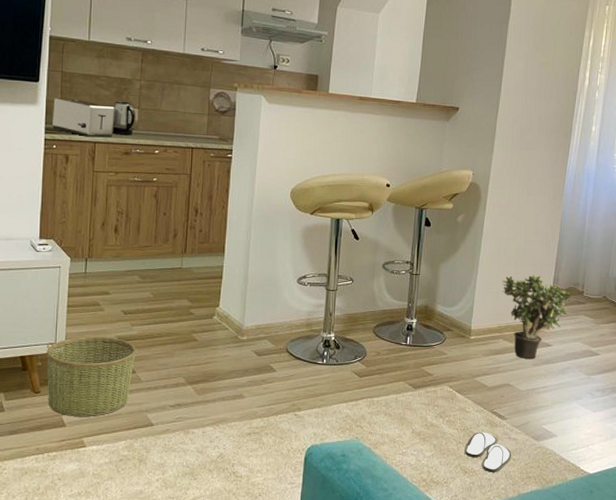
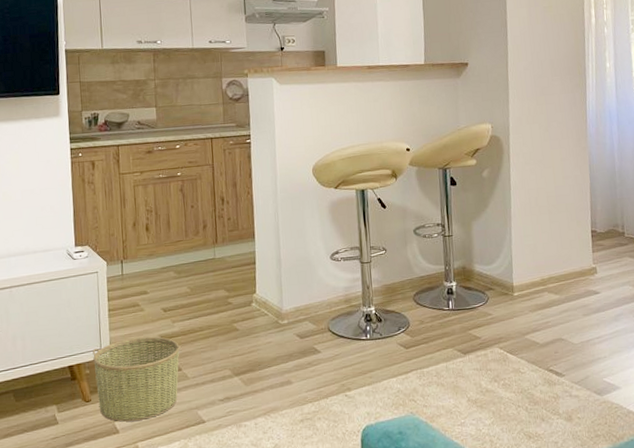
toaster: present [52,98,115,138] -> none [75,106,135,142]
kettle: present [112,101,135,136] -> none [131,102,154,136]
slippers: present [464,432,512,472] -> none [525,392,576,435]
potted plant: present [502,275,571,359] -> none [538,221,613,310]

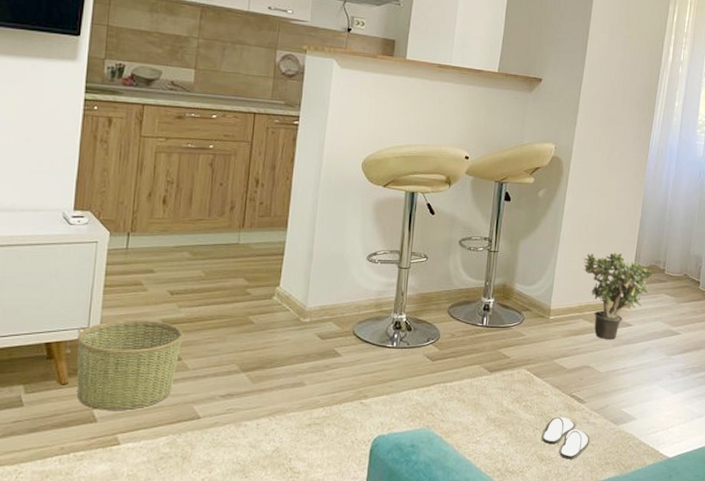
slippers: none [525,392,576,435] -> present [541,416,590,459]
potted plant: none [538,221,613,310] -> present [583,252,653,339]

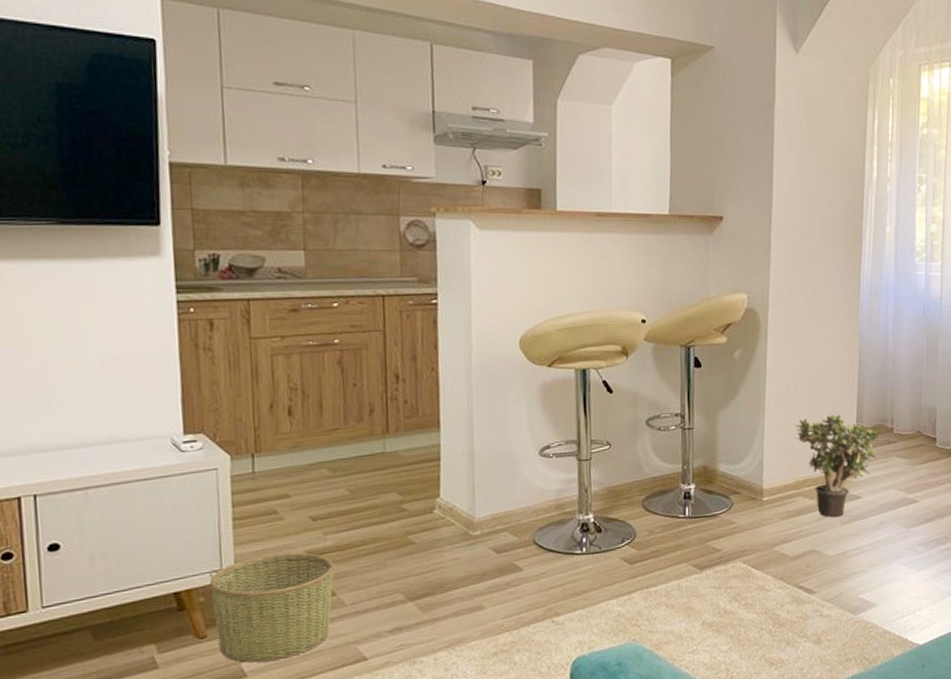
slippers: present [541,416,590,459] -> none [768,612,826,660]

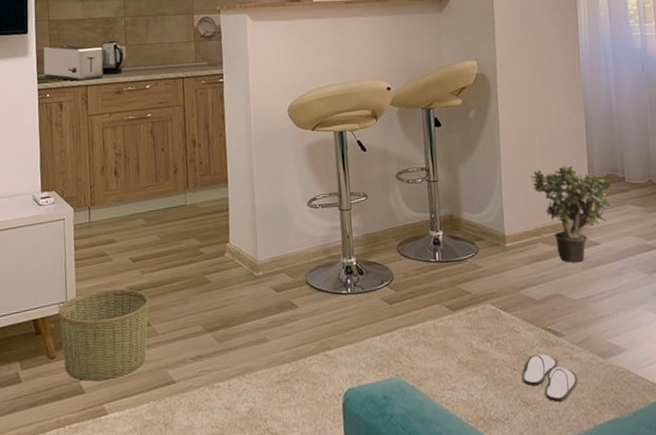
toaster: none [184,244,273,294] -> present [43,44,104,82]
kettle: none [268,242,302,287] -> present [100,40,124,75]
slippers: none [768,612,826,660] -> present [521,353,578,402]

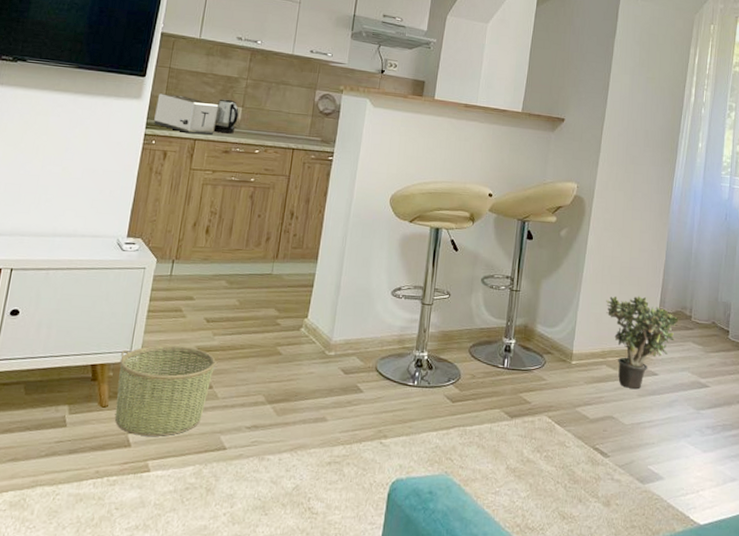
slippers: present [521,353,578,402] -> none [563,470,615,519]

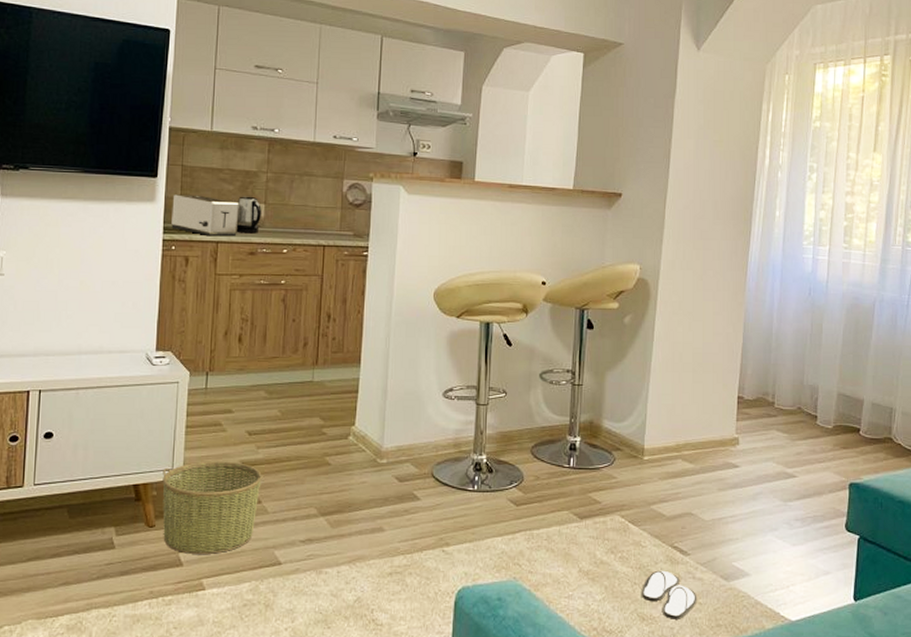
slippers: none [563,470,615,519] -> present [641,570,697,619]
potted plant: present [606,296,679,389] -> none [678,383,760,482]

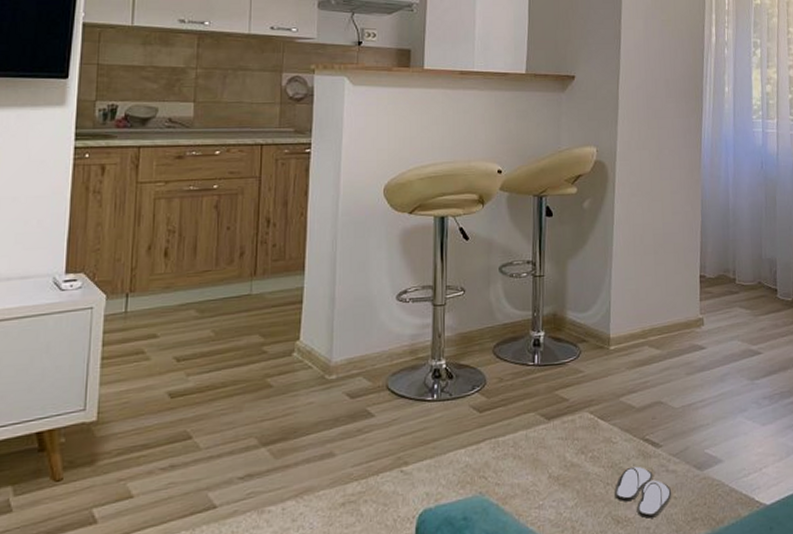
basket: present [162,461,263,554] -> none [72,393,194,508]
toaster: present [171,194,239,237] -> none [85,96,165,141]
kettle: present [236,196,262,234] -> none [161,94,190,136]

